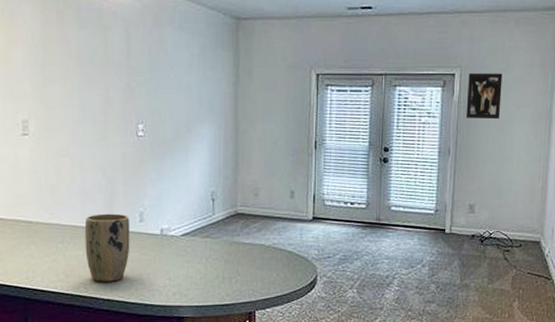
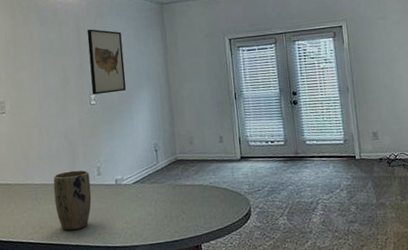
wall art: none [139,40,184,124] -> present [87,29,126,95]
wall art: present [465,72,503,120] -> none [353,20,386,61]

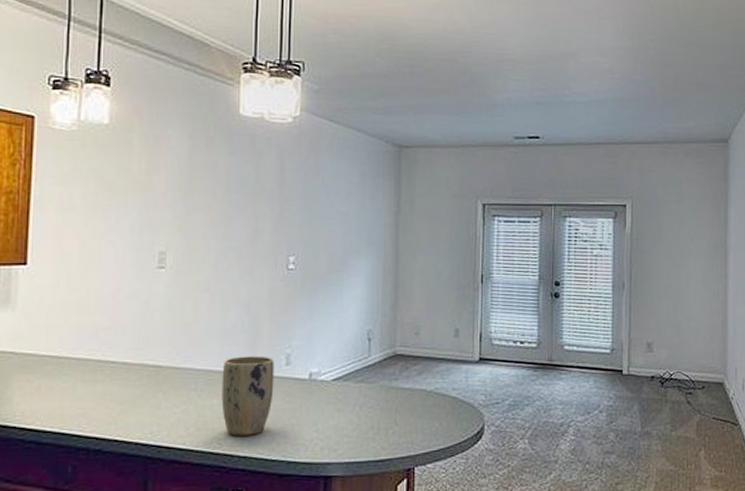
wall art: present [87,29,126,95] -> none [291,168,341,257]

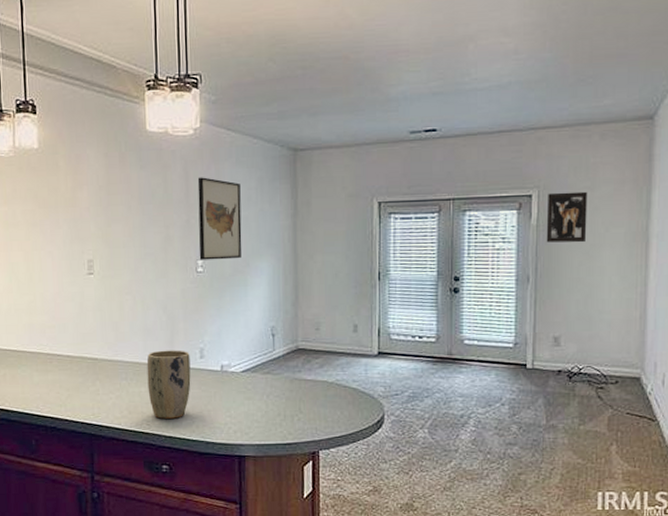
wall art: none [291,168,341,257] -> present [197,177,242,260]
wall art: none [639,204,675,252] -> present [546,191,588,243]

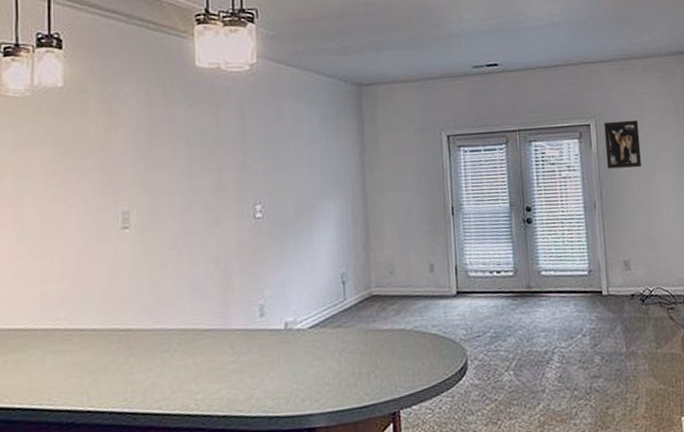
plant pot: present [146,350,191,419] -> none [195,309,250,395]
wall art: present [197,177,242,260] -> none [254,114,306,205]

